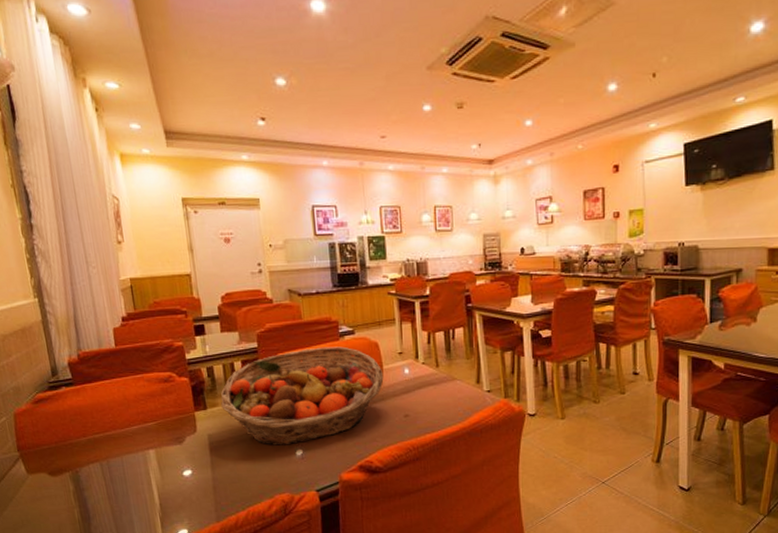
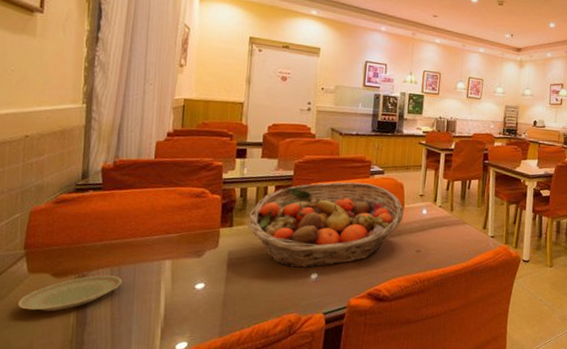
plate: none [25,469,114,509] -> present [17,275,123,311]

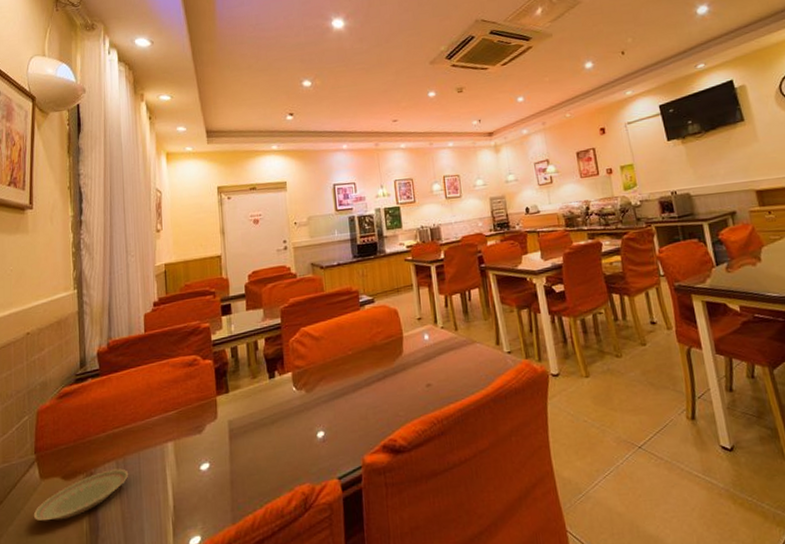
fruit basket: present [247,182,404,268] -> none [243,316,405,429]

